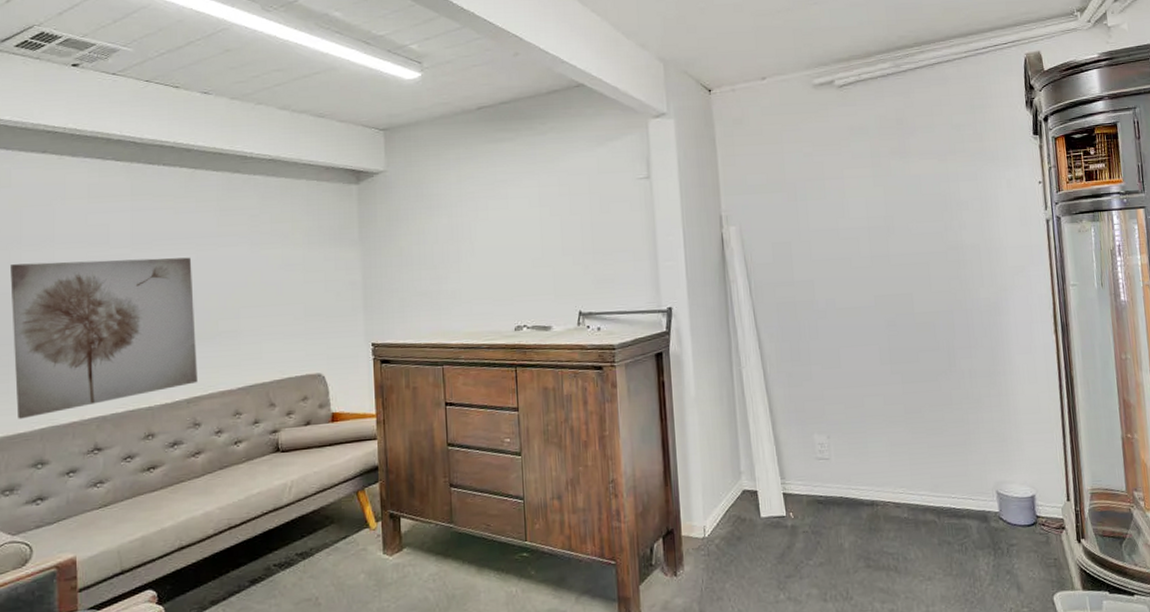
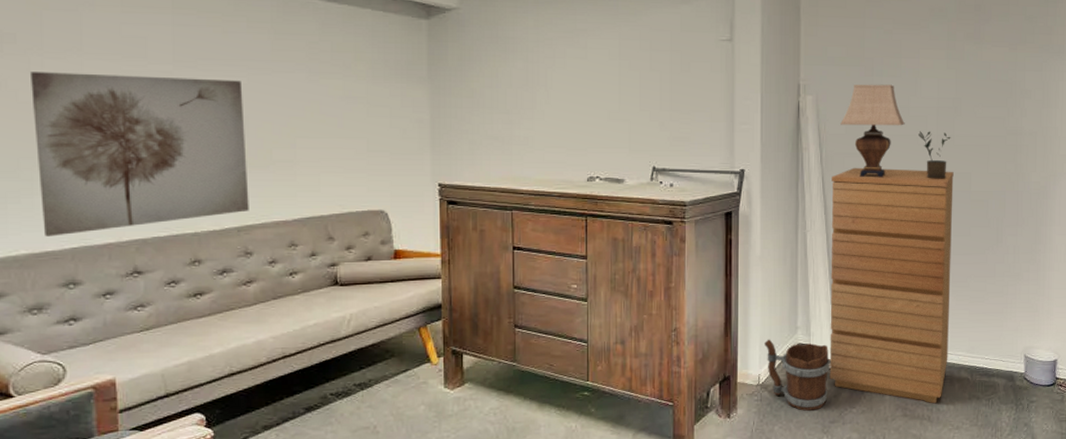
bucket: none [707,486,781,566] -> present [765,339,832,411]
dresser: none [763,293,910,552] -> present [829,167,954,404]
table lamp: none [767,208,836,307] -> present [840,84,905,178]
potted plant: none [851,253,886,303] -> present [918,131,951,179]

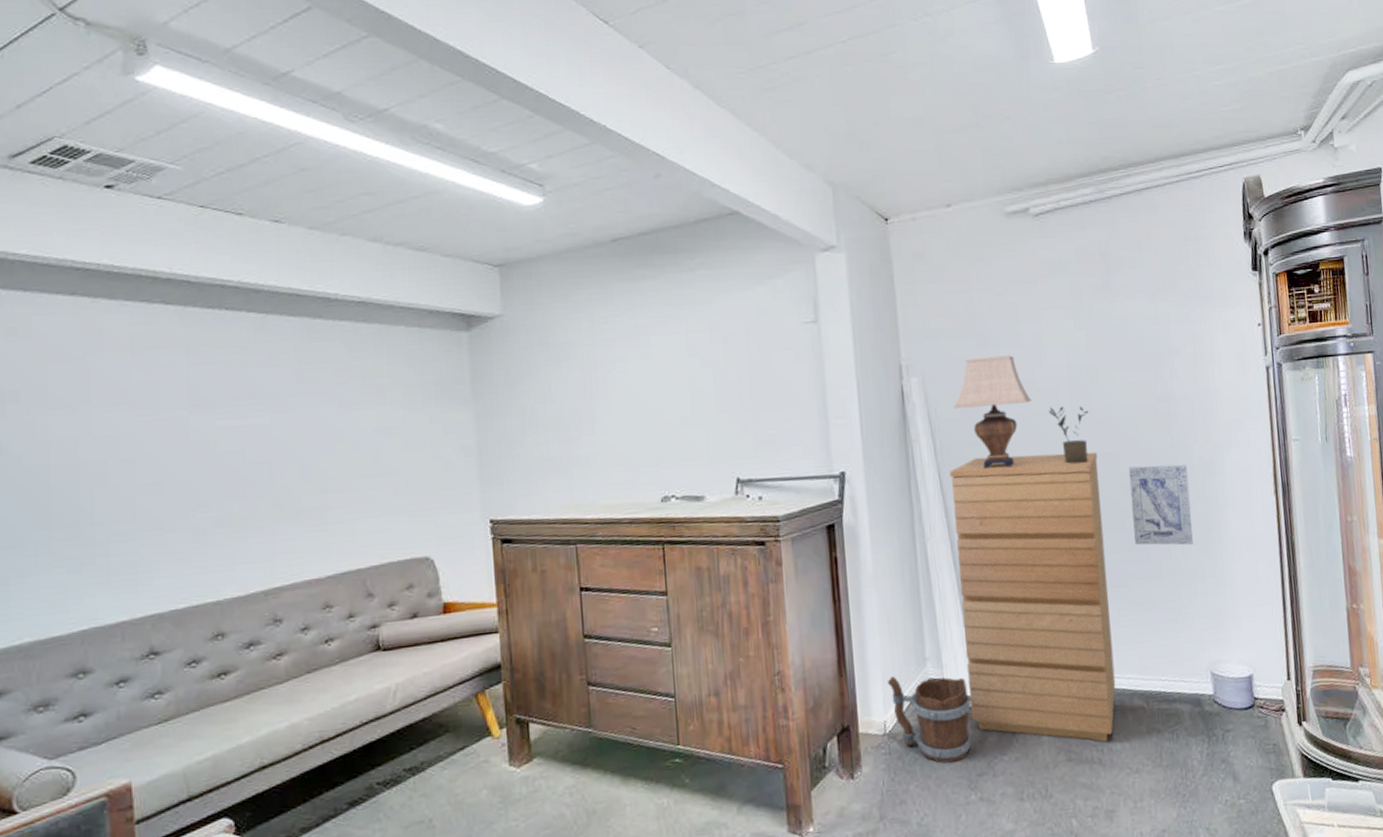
wall art: present [31,72,249,237] -> none [35,421,277,620]
wall art: none [977,186,1025,253] -> present [1128,464,1193,546]

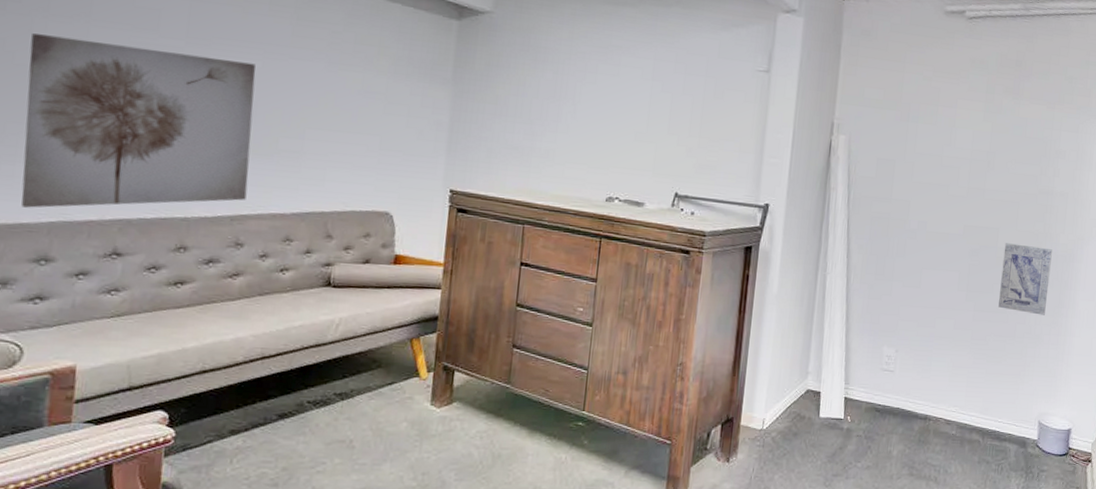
wall art: none [35,421,277,620] -> present [21,33,256,208]
bucket: present [888,676,972,764] -> none [772,382,841,462]
dresser: present [950,451,1116,743] -> none [836,212,982,465]
table lamp: present [954,355,1032,470] -> none [871,128,937,226]
potted plant: present [1049,406,1089,464] -> none [949,181,982,233]

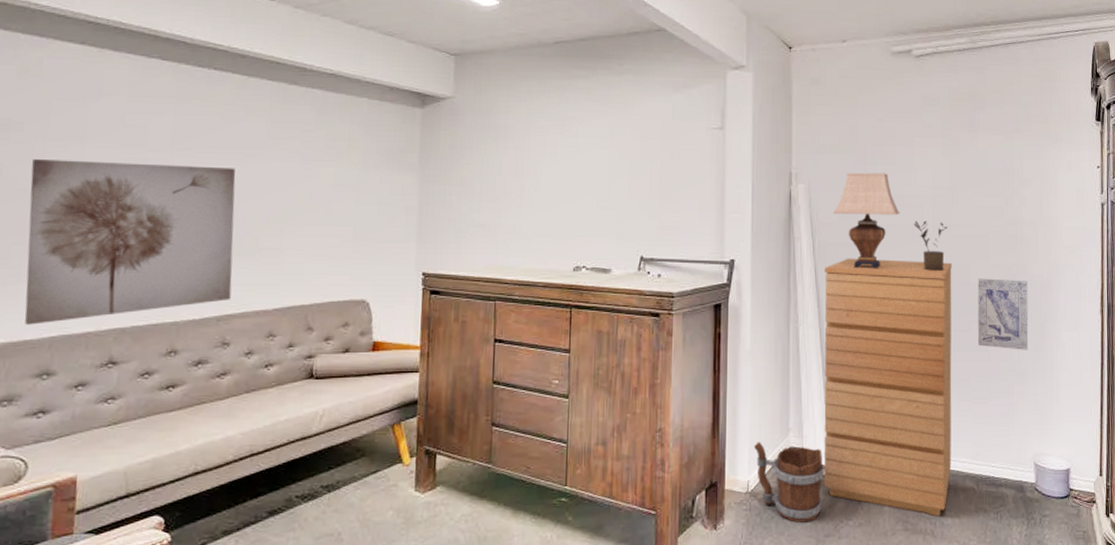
bucket: none [772,382,841,462] -> present [754,442,826,523]
dresser: none [836,212,982,465] -> present [823,258,952,517]
table lamp: none [871,128,937,226] -> present [833,172,900,269]
potted plant: none [949,181,982,233] -> present [914,220,948,271]

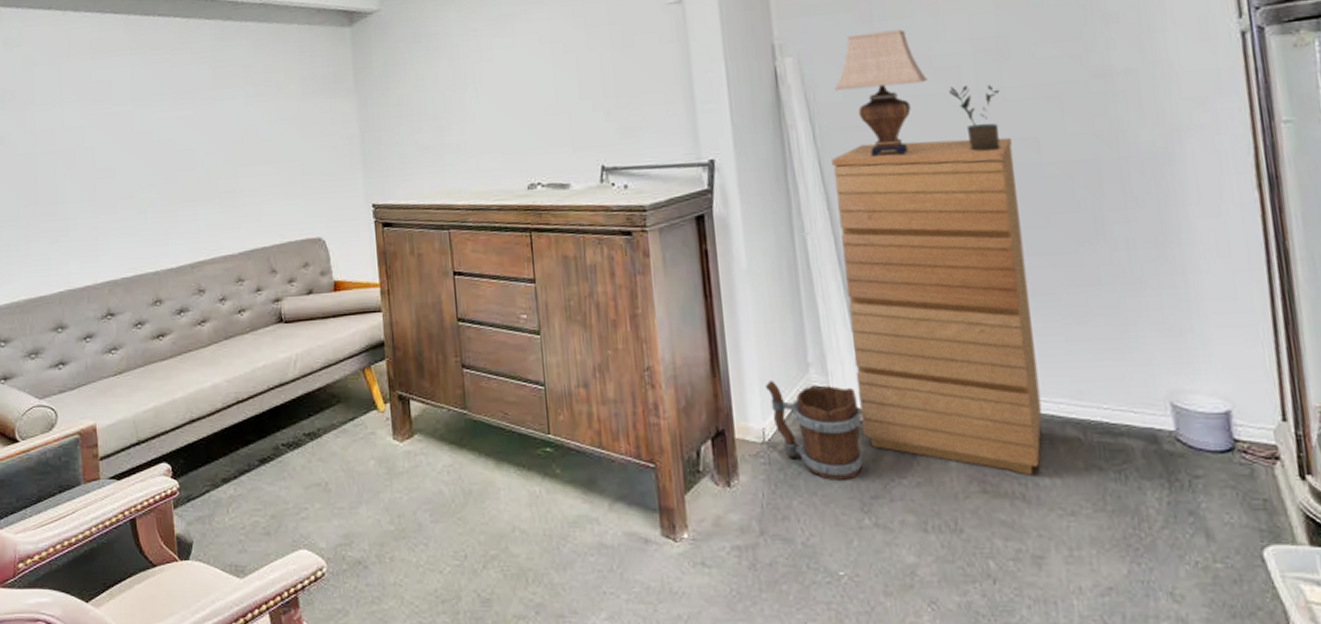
wall art: present [24,159,236,325] -> none [26,113,200,282]
wall art: present [977,278,1029,350] -> none [1052,152,1143,249]

